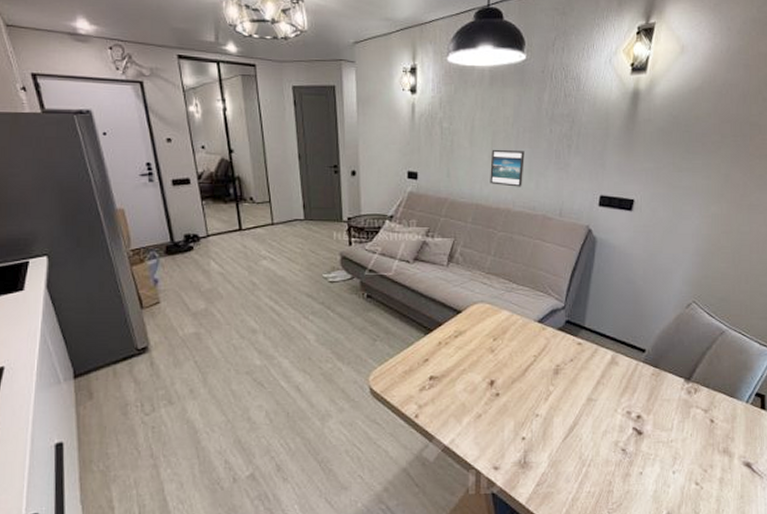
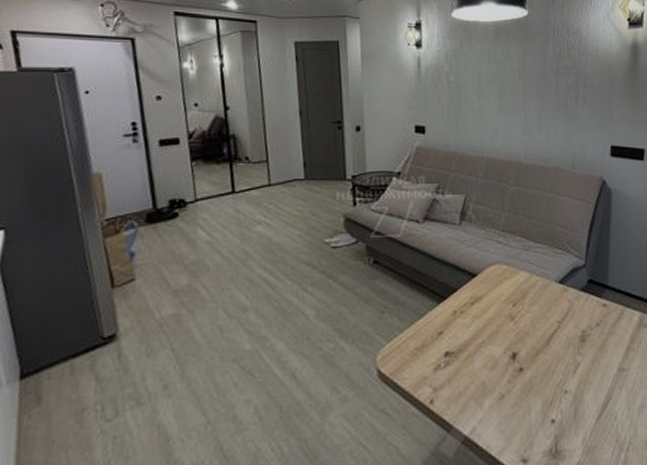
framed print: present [490,149,525,187] -> none [499,101,533,139]

